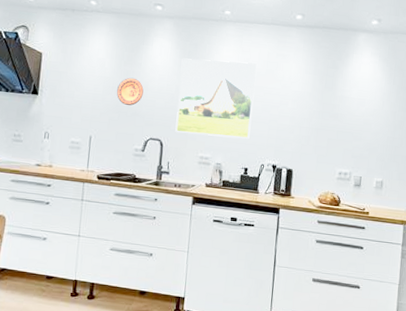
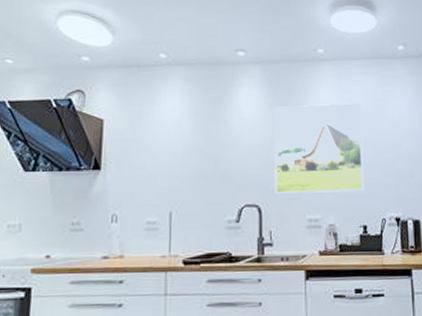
decorative plate: present [116,77,144,106] -> none [198,136,232,169]

